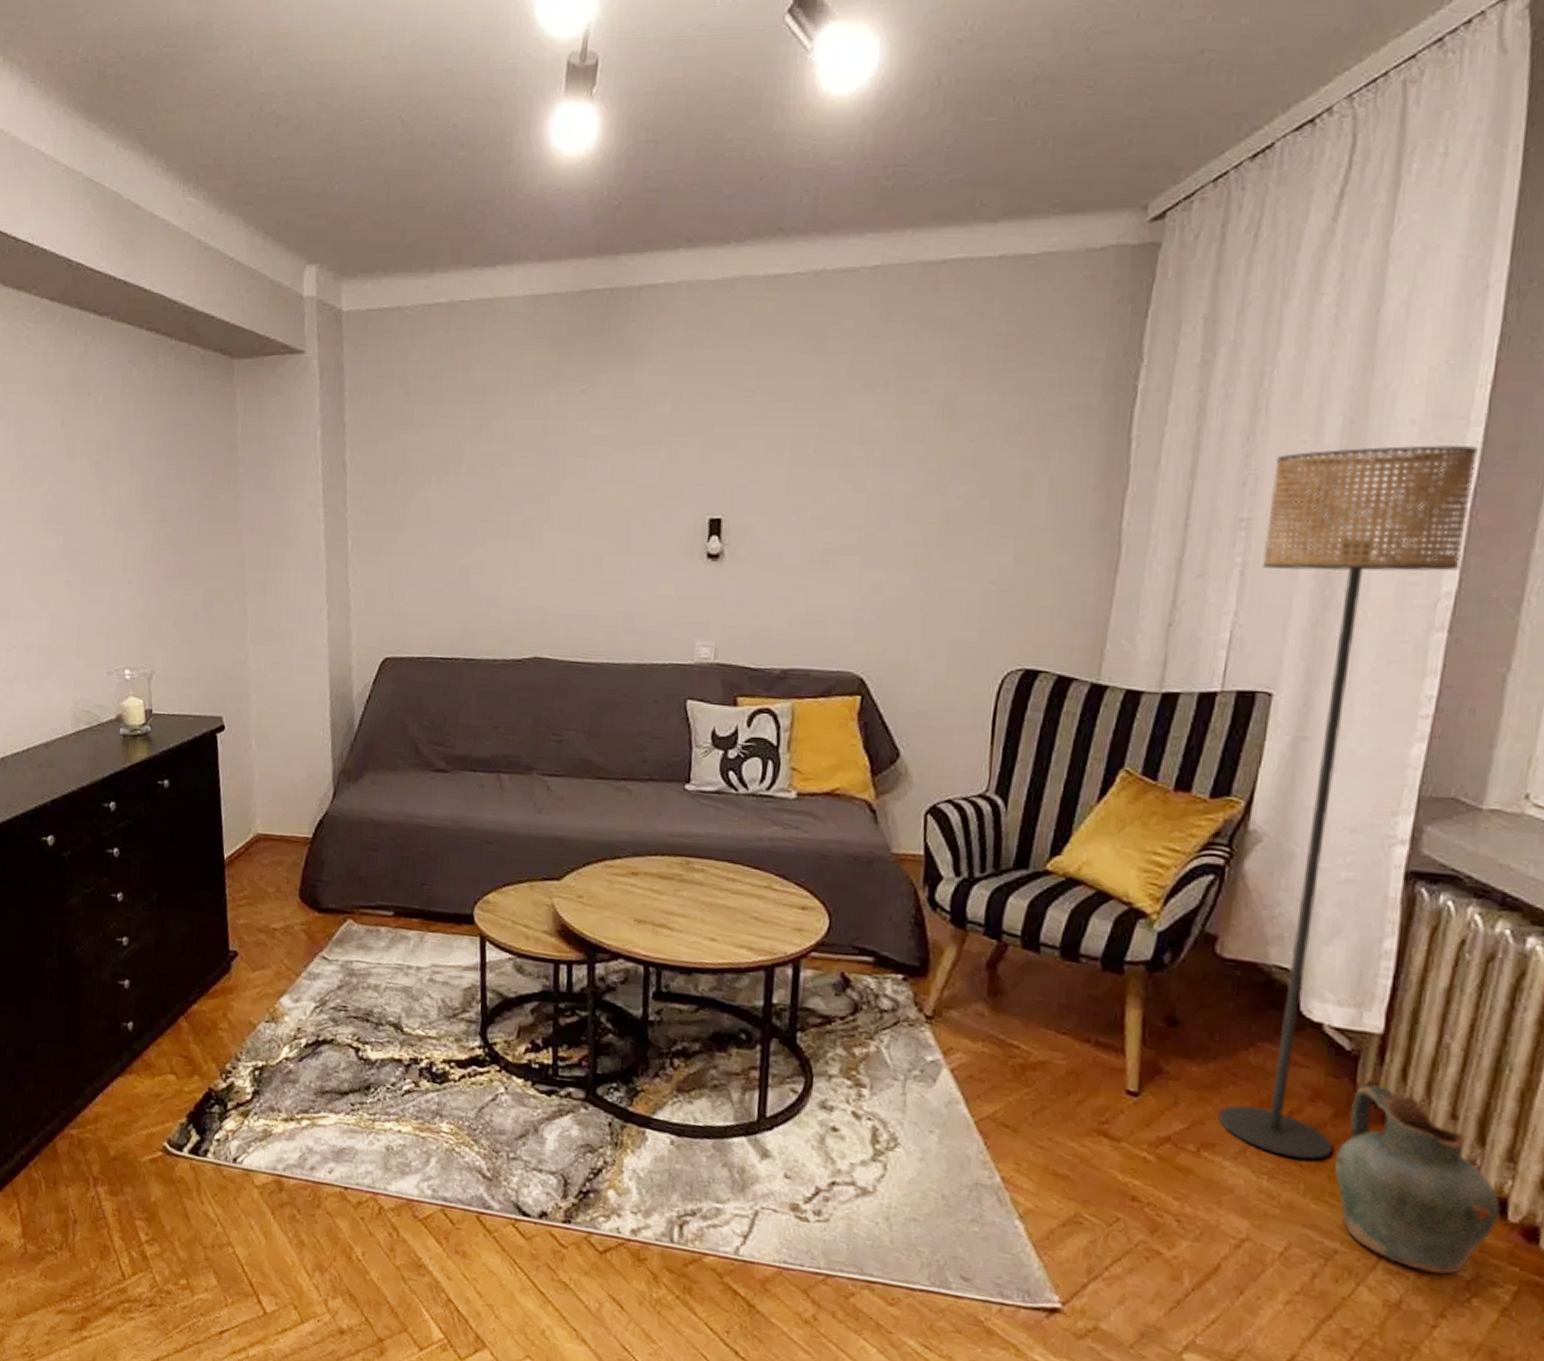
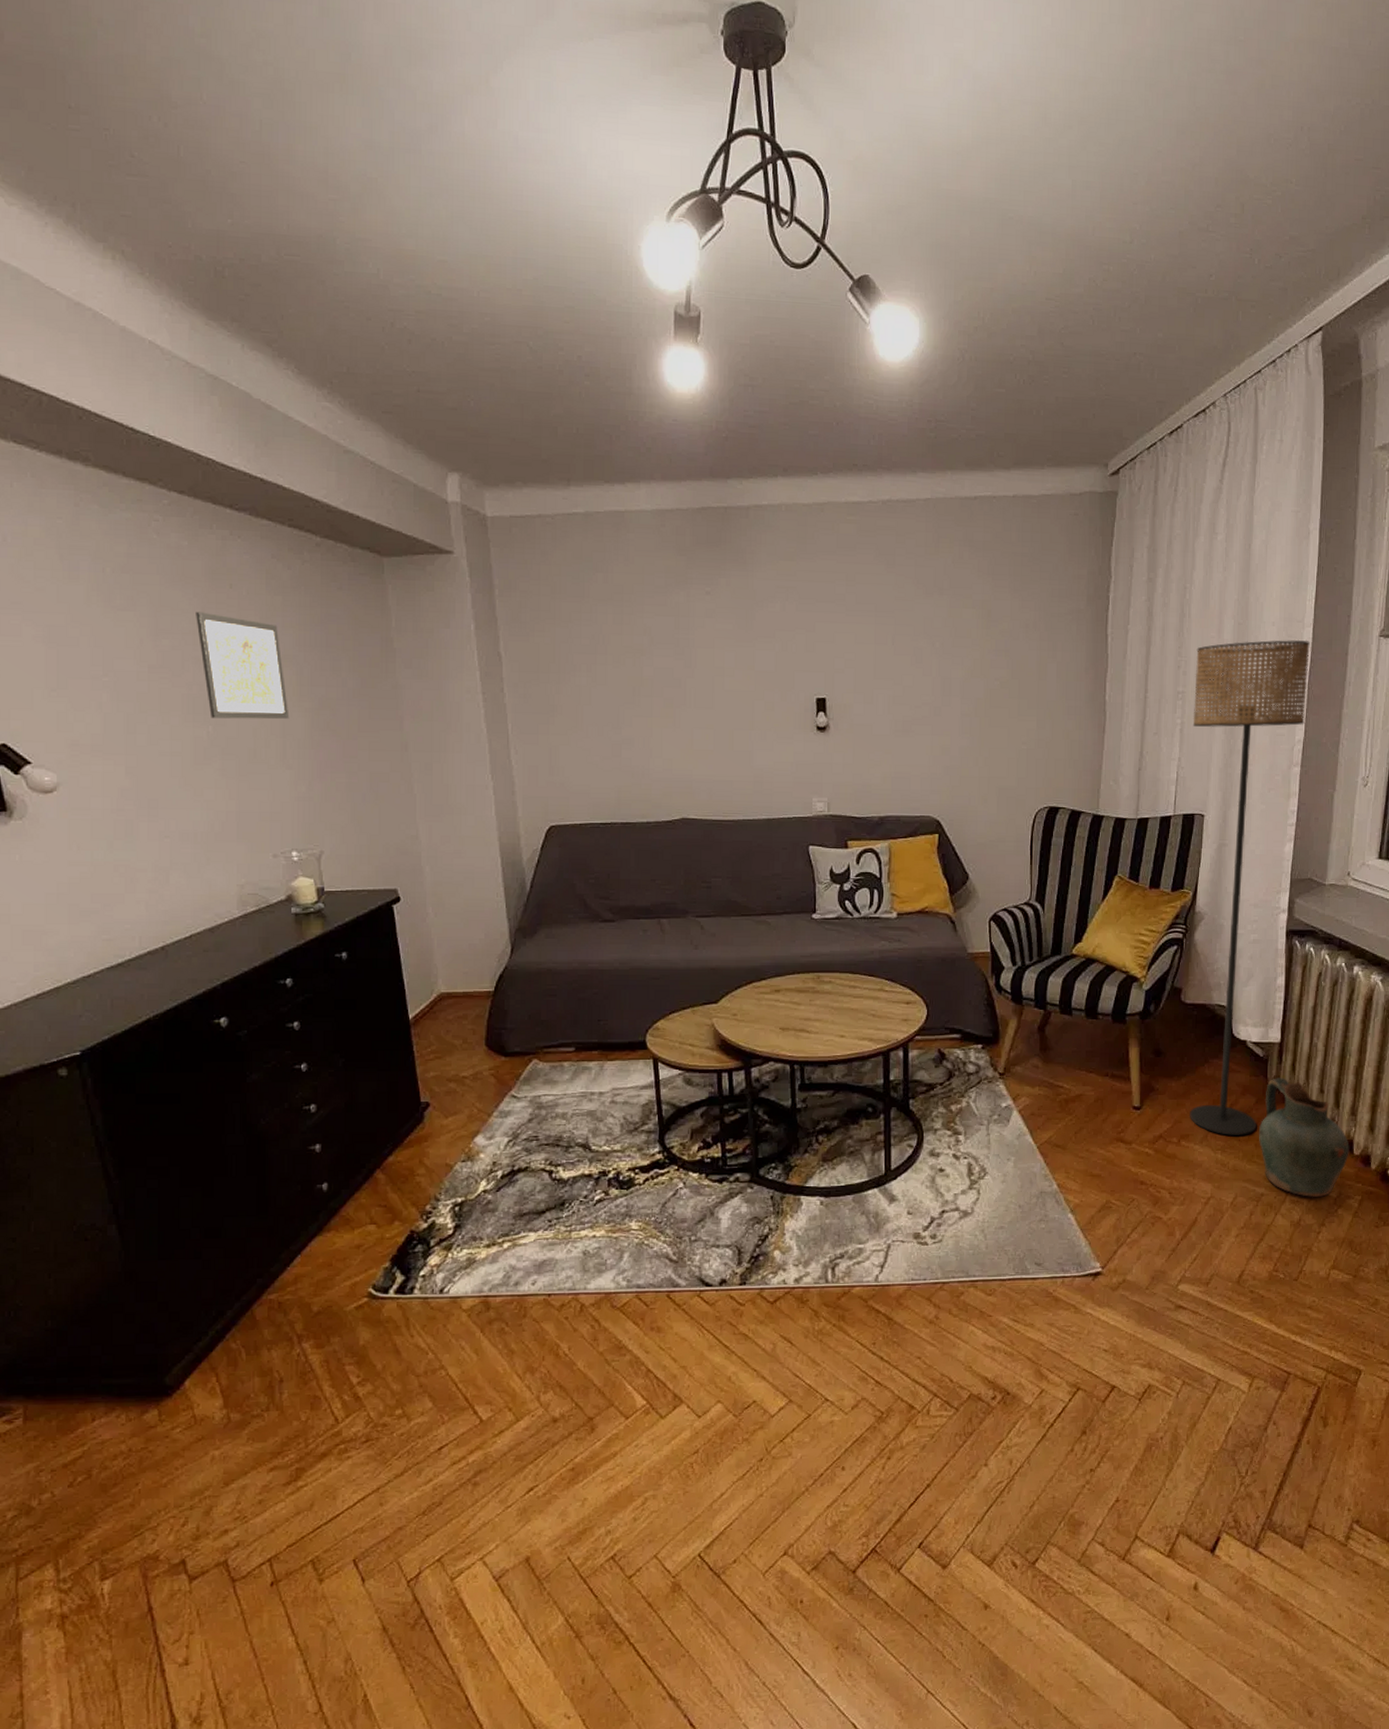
wall art: none [55,419,133,531] -> present [196,611,290,719]

